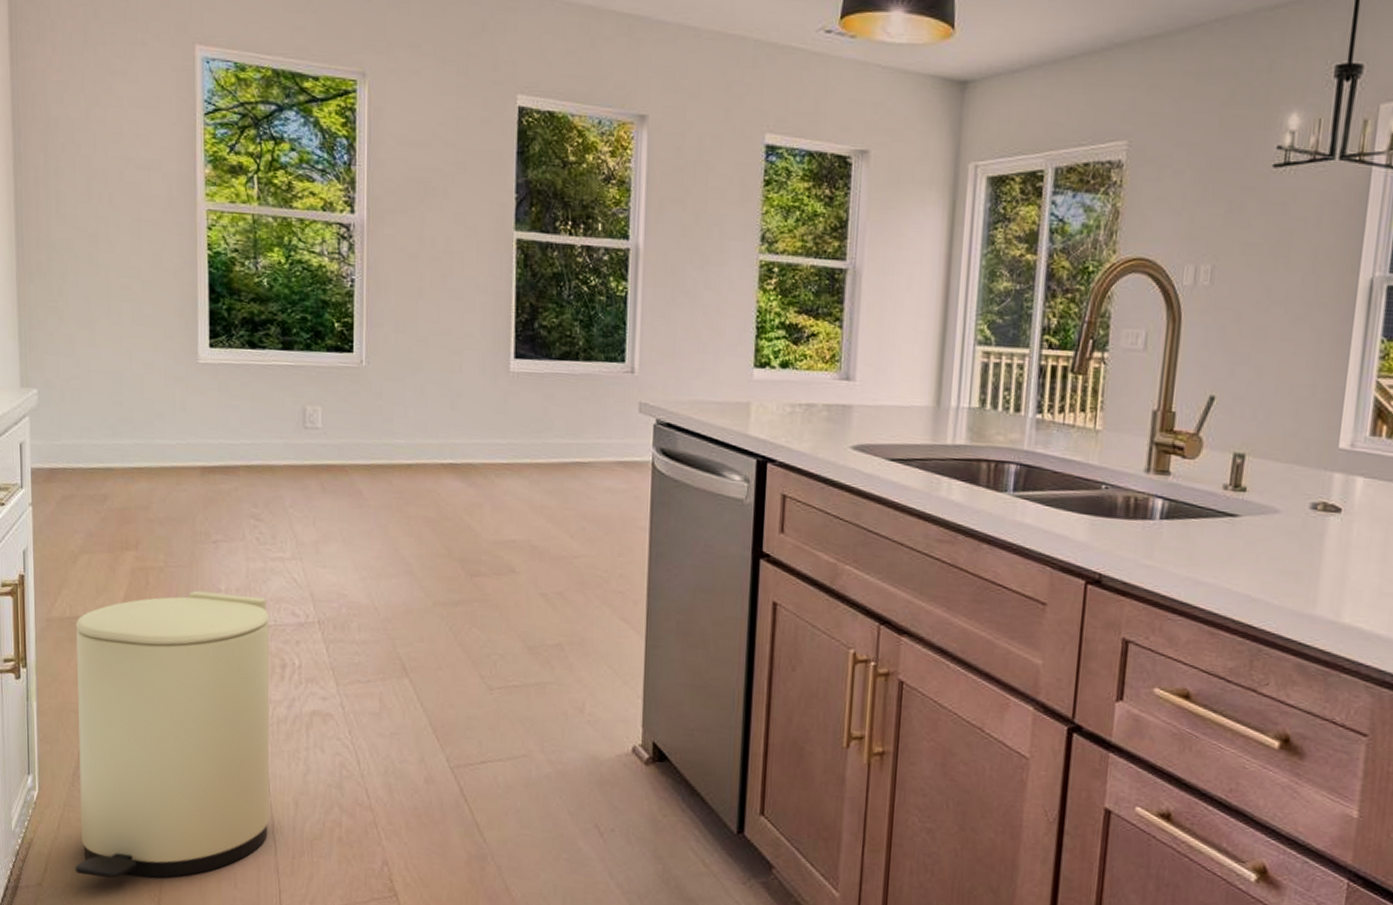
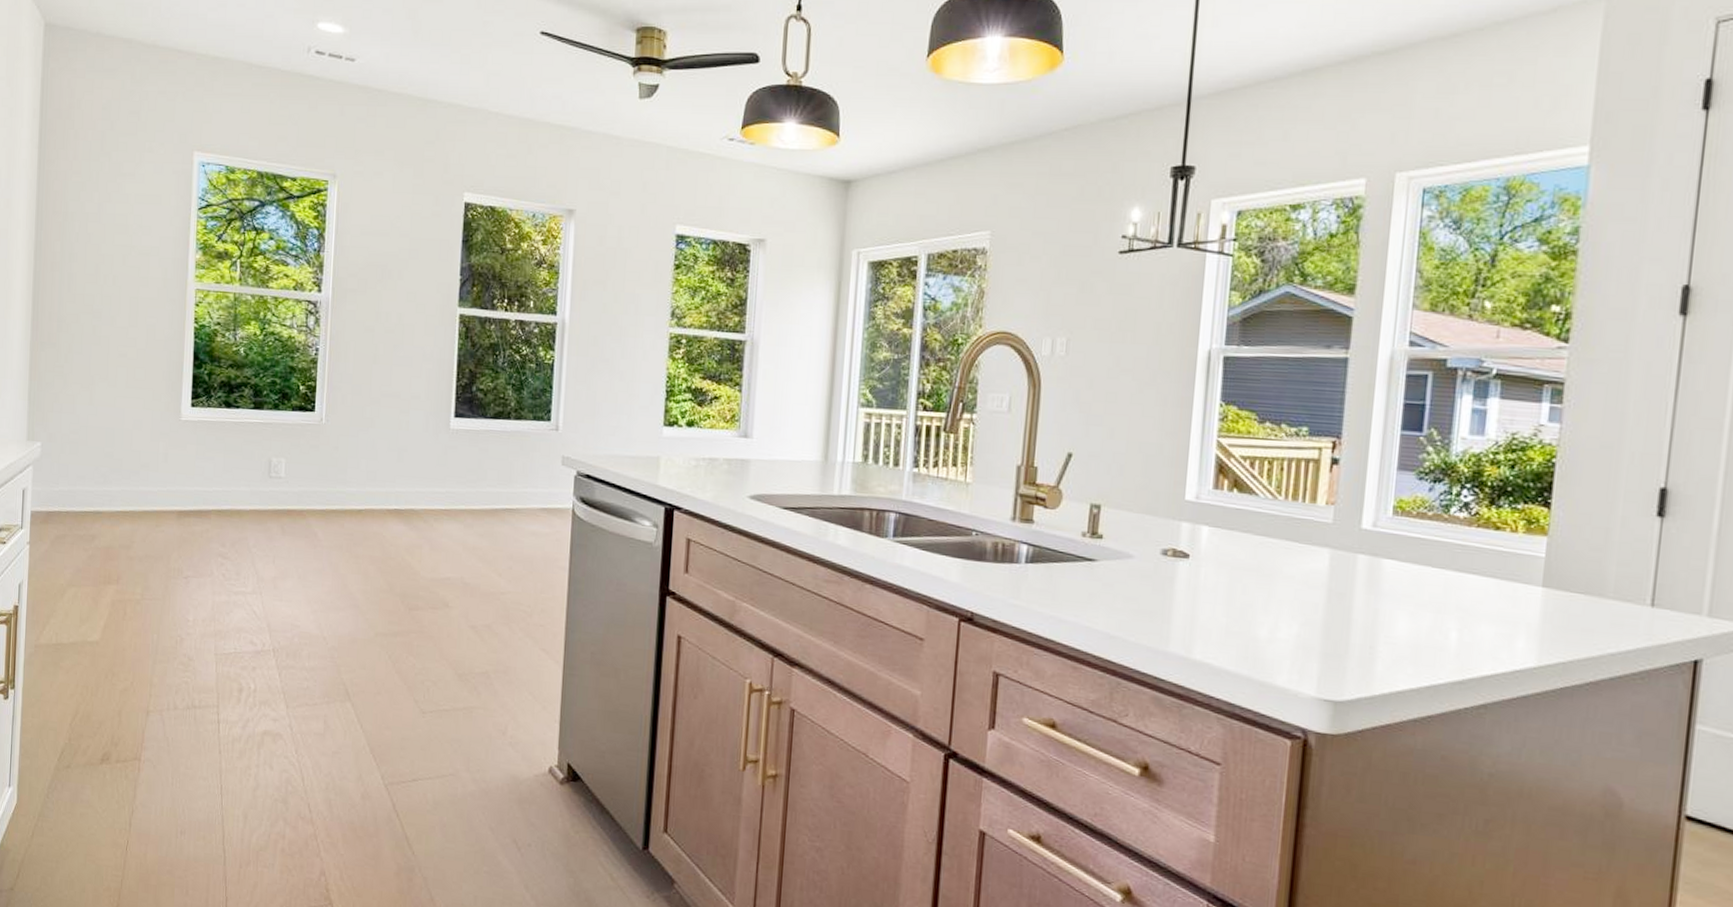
pedal bin: present [75,590,270,878] -> none [44,621,231,885]

